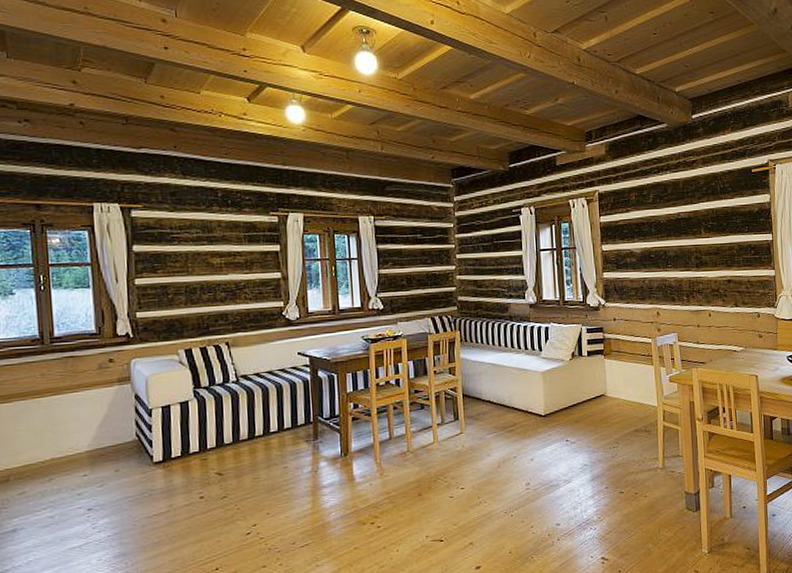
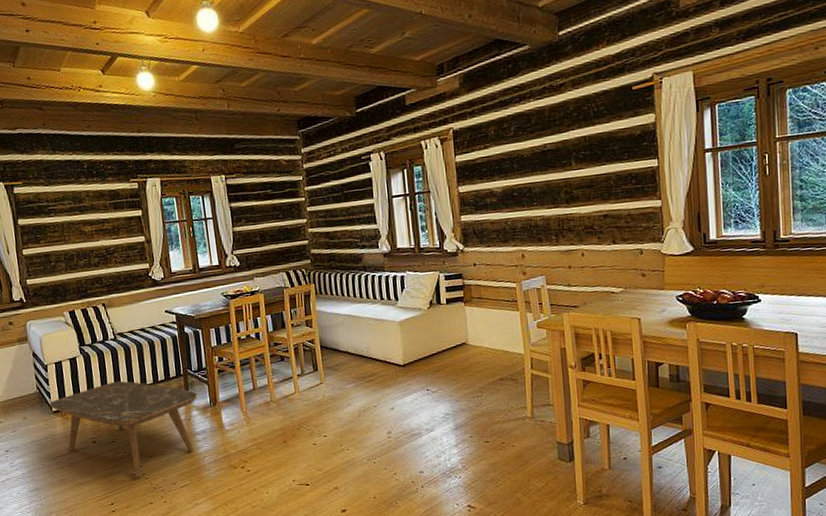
coffee table: none [150,428,327,538] -> present [49,381,197,478]

